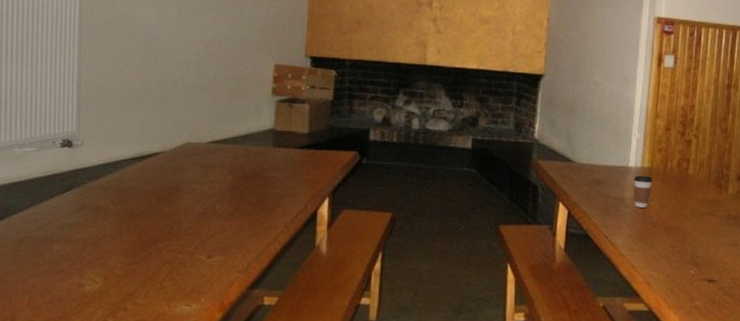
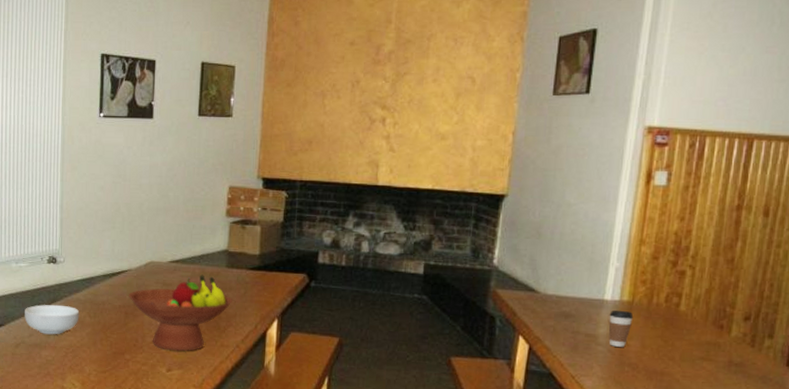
cereal bowl: none [31,192,102,227] -> present [24,304,80,335]
fruit bowl: none [162,155,280,236] -> present [129,275,232,351]

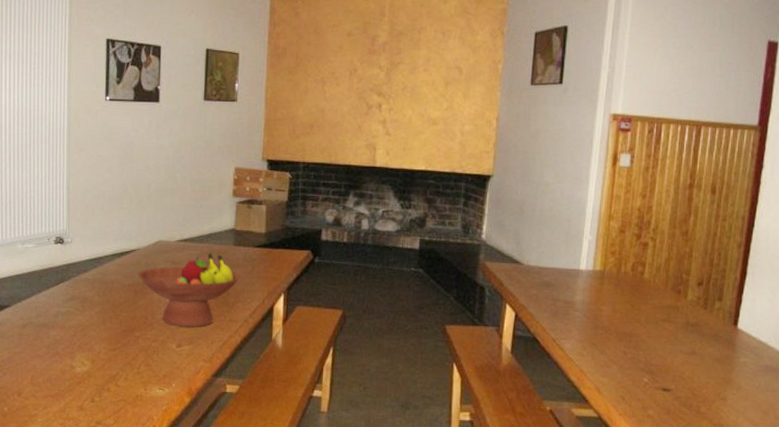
cereal bowl: present [24,304,80,335] -> none [31,284,88,315]
coffee cup: present [608,310,634,347] -> none [584,278,605,312]

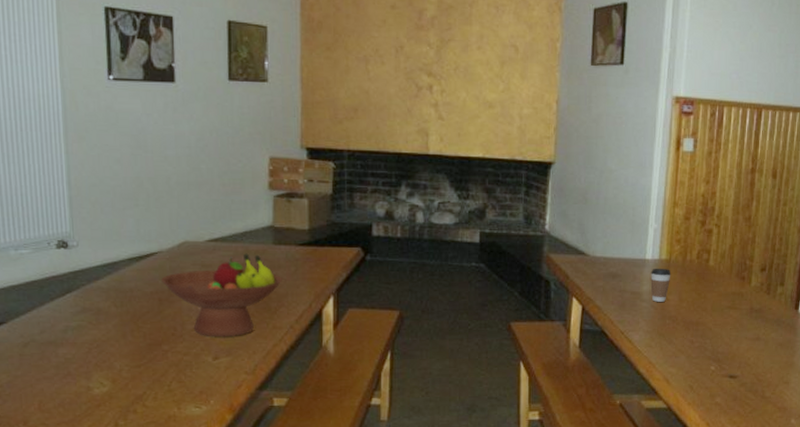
coffee cup: none [584,278,605,312] -> present [650,268,671,302]

